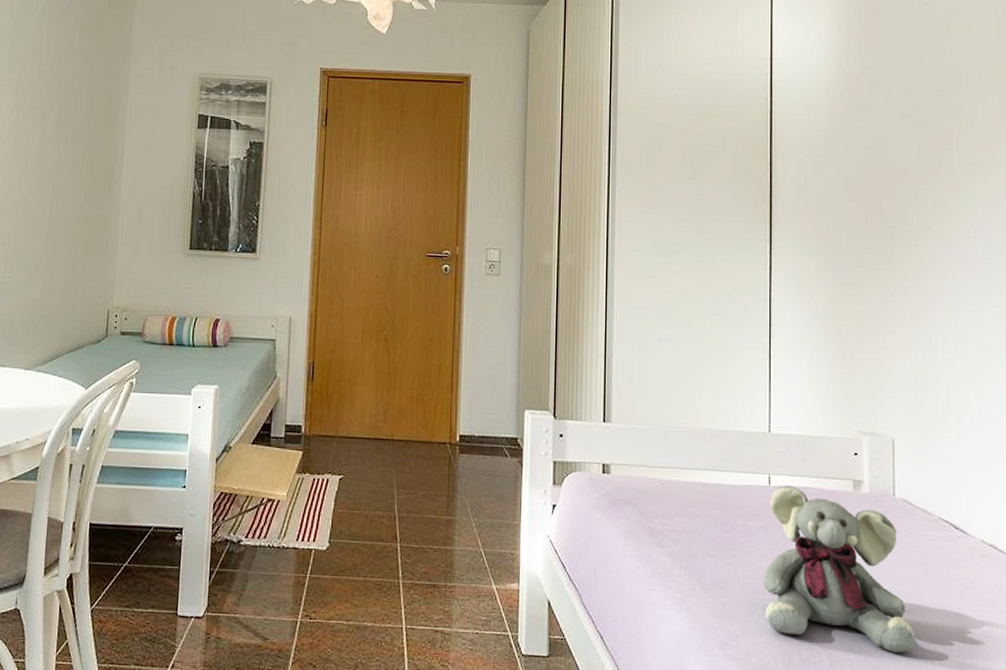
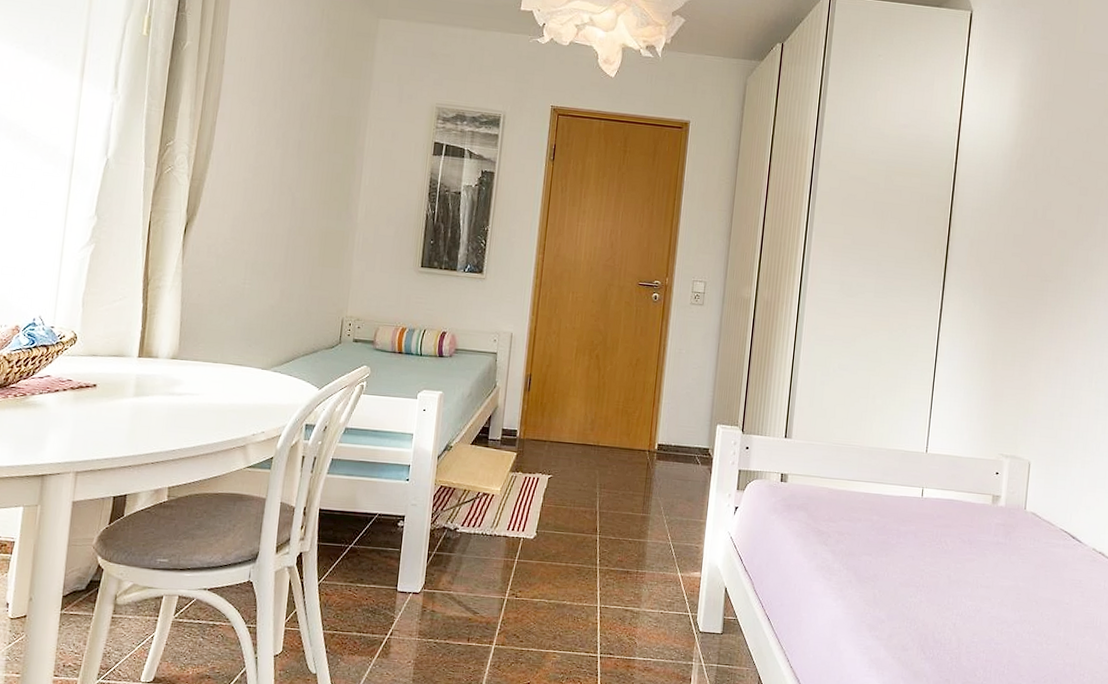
plush elephant: present [764,485,916,653] -> none [908,497,1030,638]

